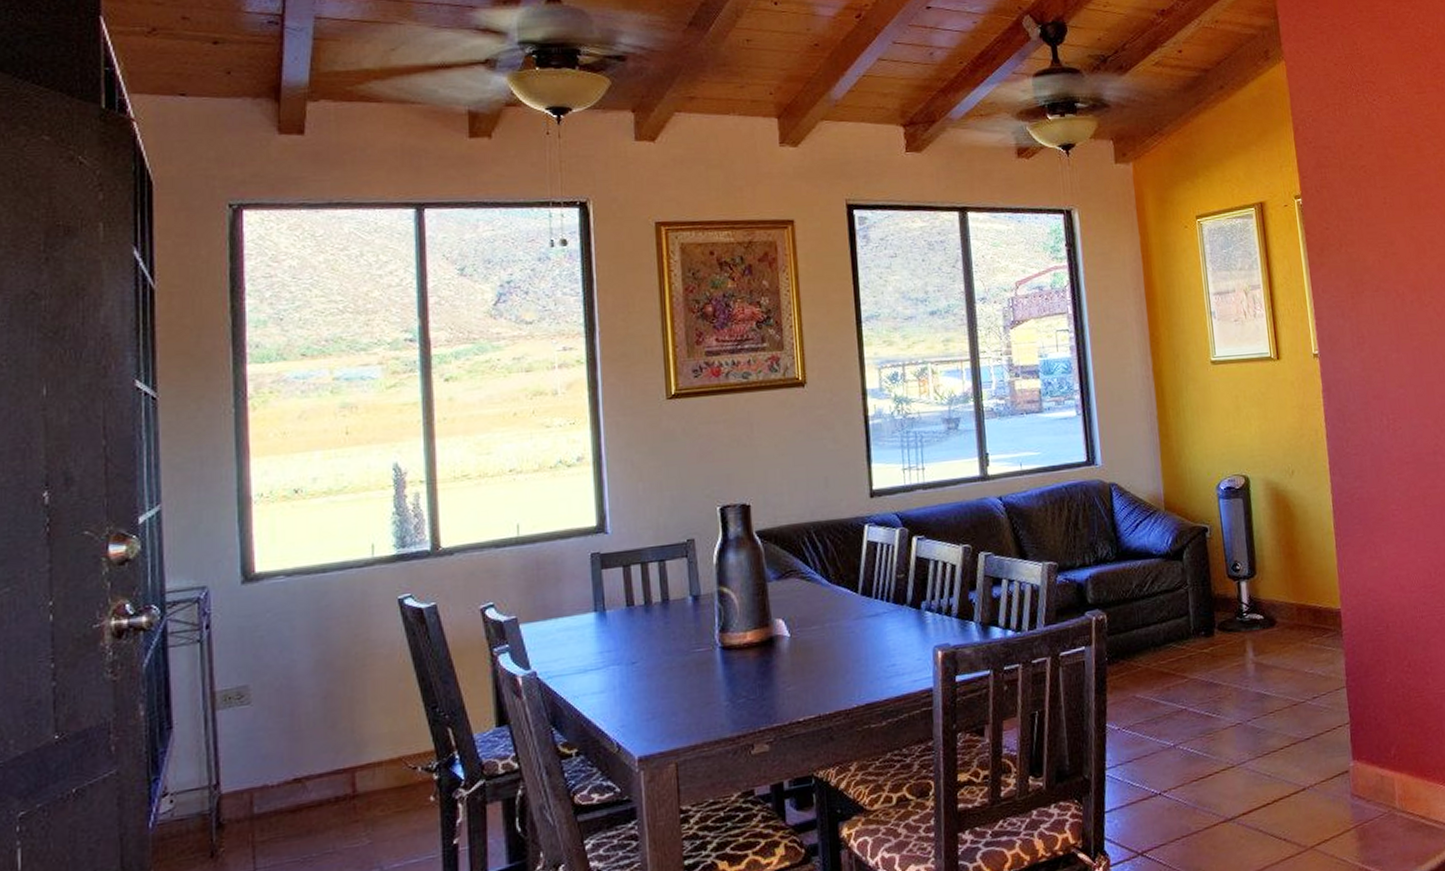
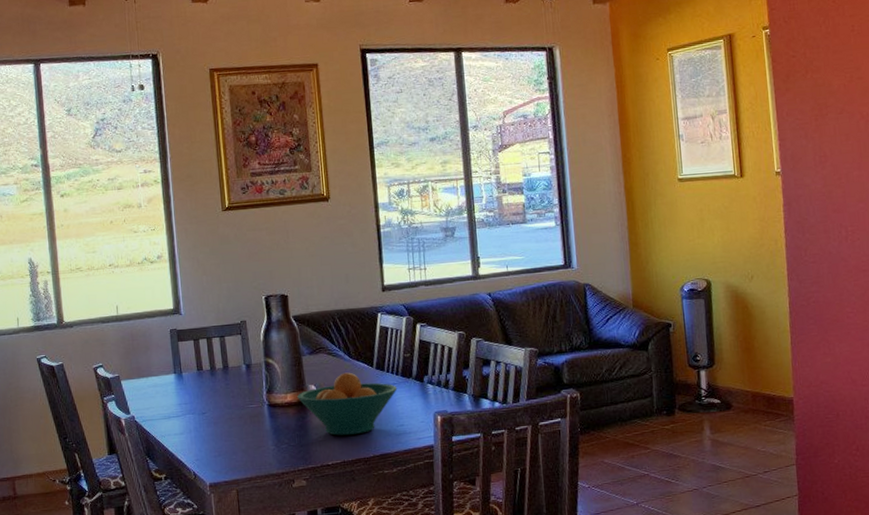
fruit bowl: none [760,600,889,683] -> present [297,372,398,436]

